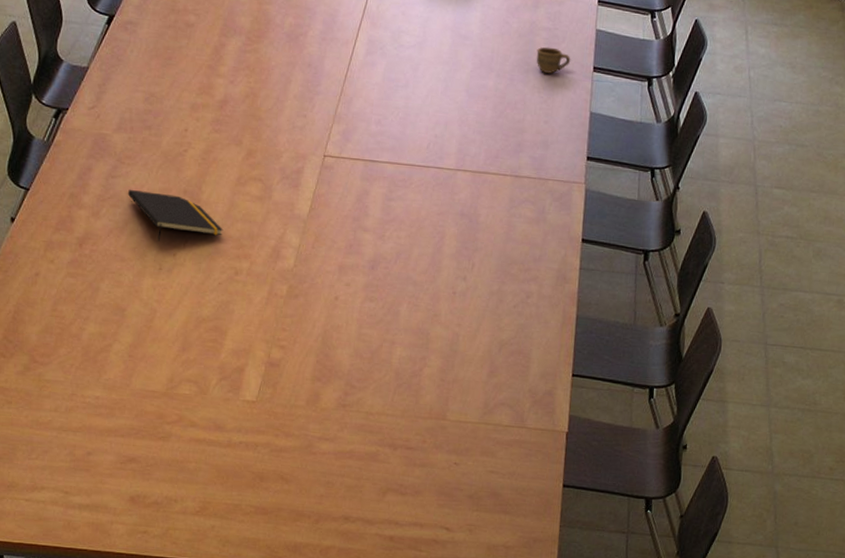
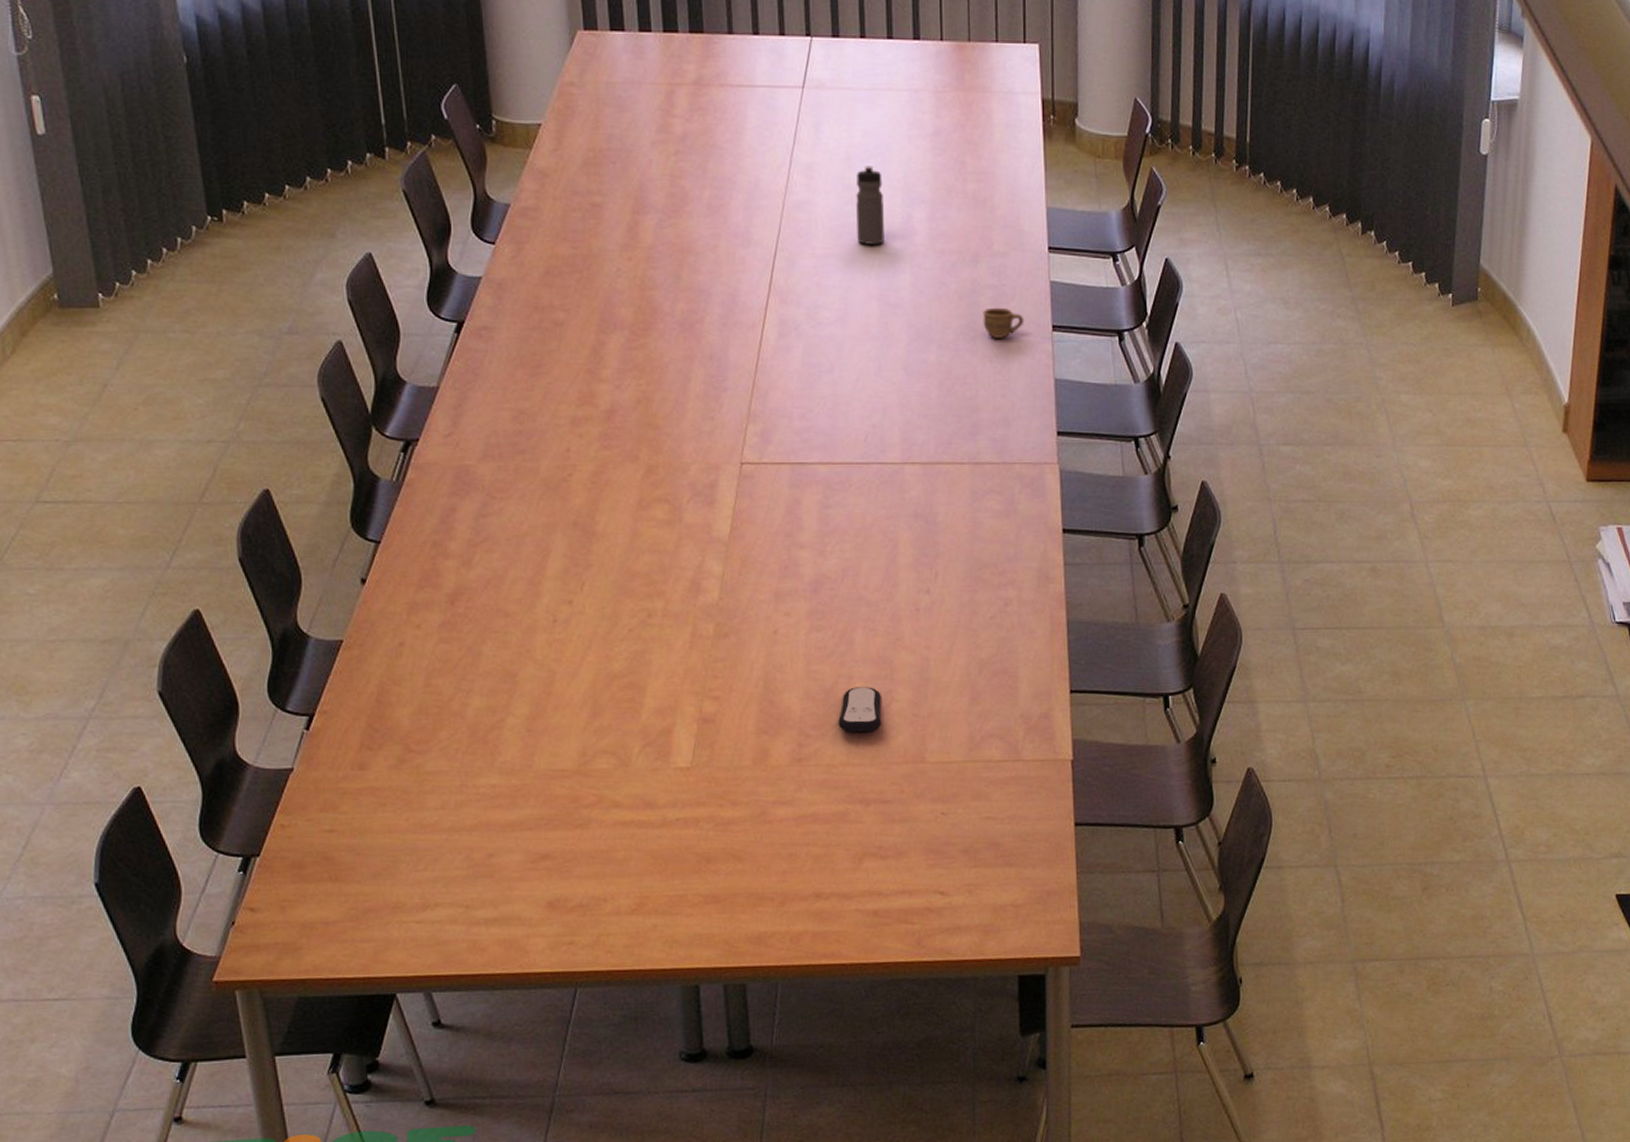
notepad: present [127,189,224,241] -> none [503,528,628,588]
remote control: none [379,351,417,390] -> present [838,687,882,733]

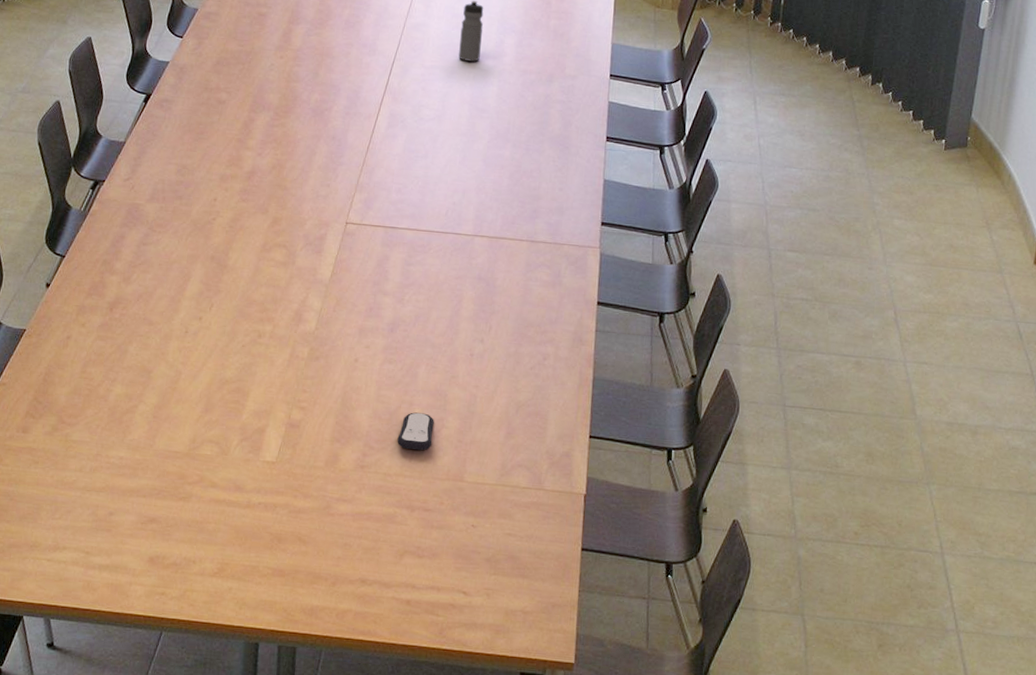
cup: present [982,307,1025,338] -> none [551,118,585,144]

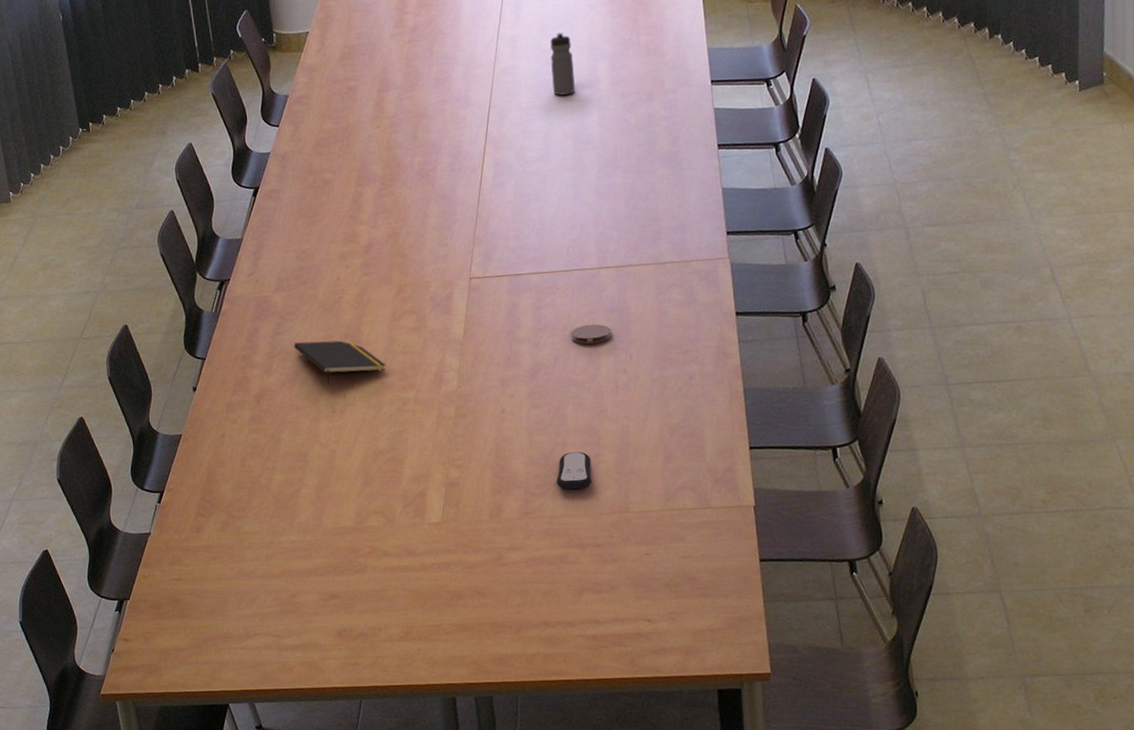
notepad: none [157,255,248,305] -> present [293,340,387,386]
coaster: none [435,288,476,309] -> present [571,324,612,344]

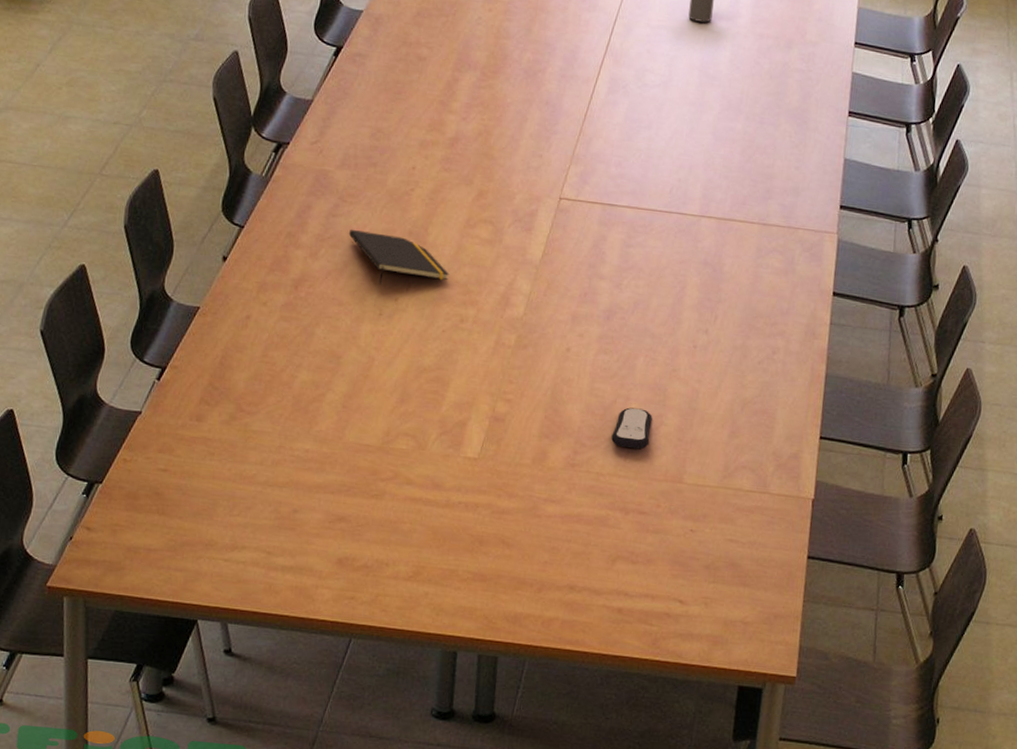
coaster: present [571,324,612,344] -> none [656,274,701,296]

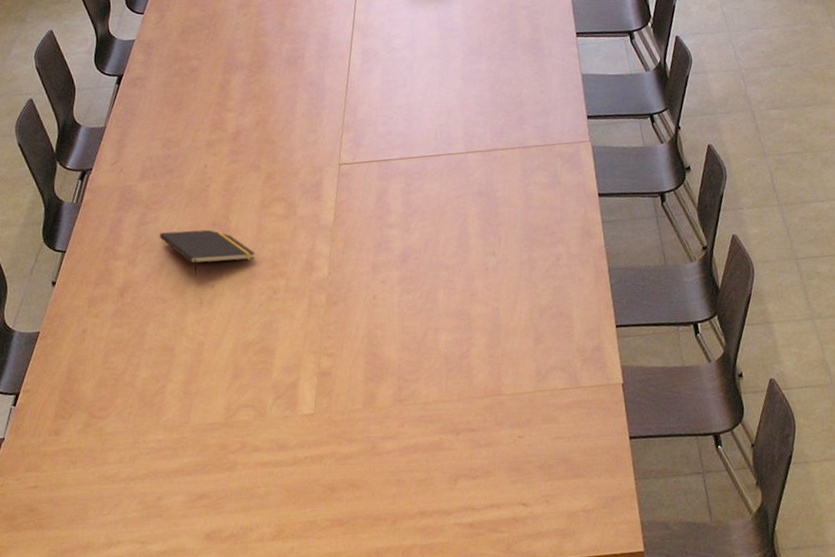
remote control: present [611,407,652,450] -> none [429,335,465,375]

